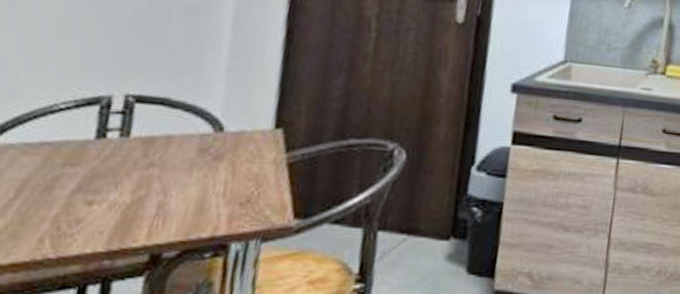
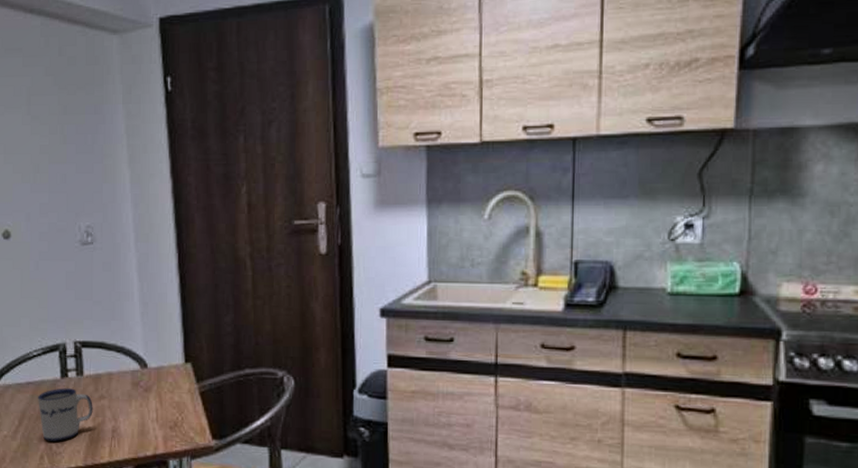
mug: none [49,151,137,220] -> present [38,388,93,442]

